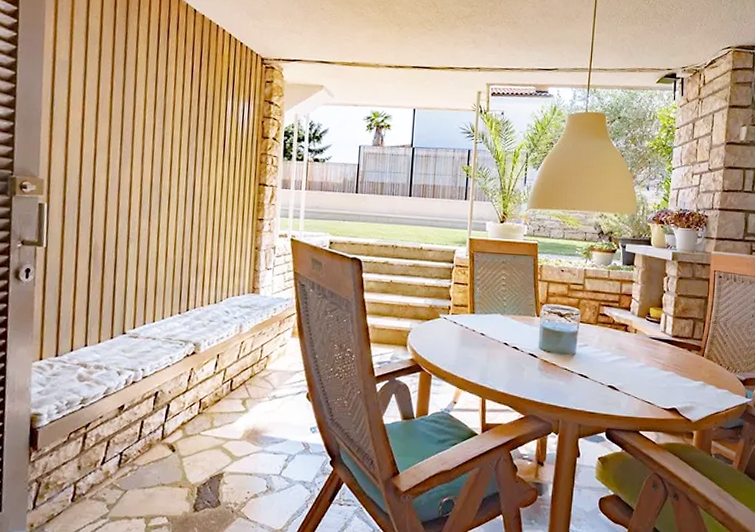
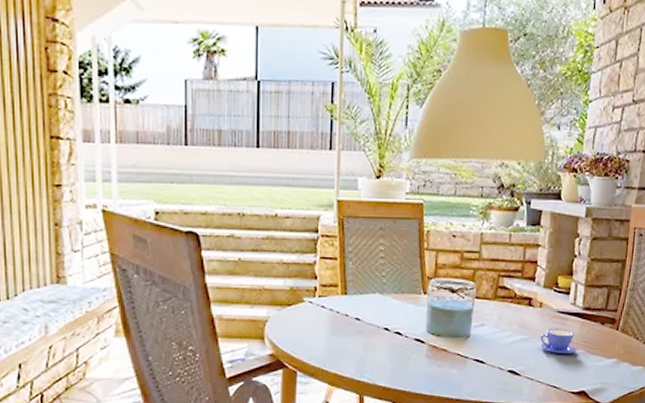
teacup: none [635,352,668,374] -> present [539,329,577,353]

